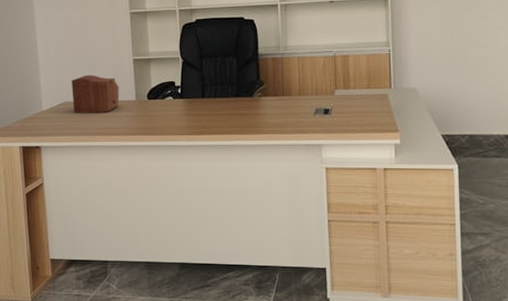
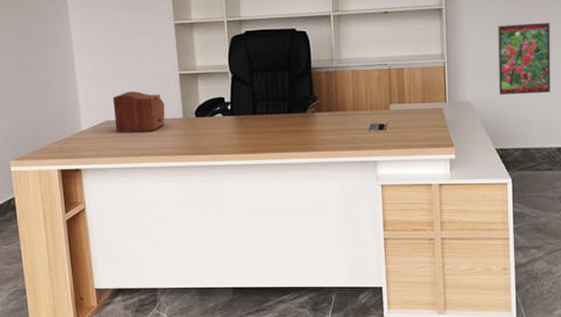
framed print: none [444,11,498,82] -> present [498,23,550,95]

